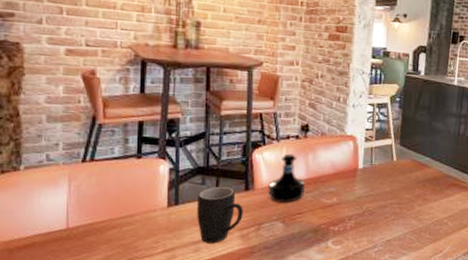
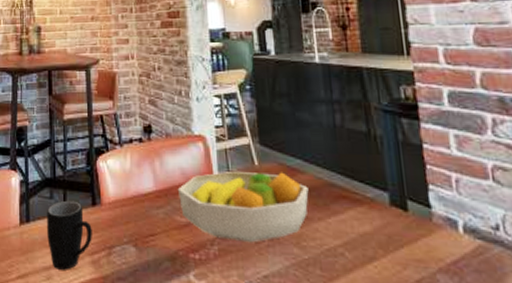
tequila bottle: present [268,153,305,202] -> none [115,160,155,221]
fruit bowl: none [326,164,431,218] -> present [177,170,309,243]

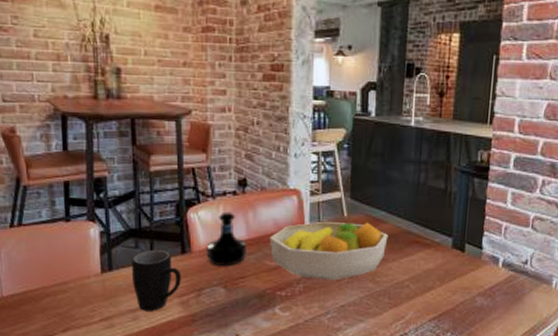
tequila bottle: none [115,160,155,221] -> present [206,212,246,266]

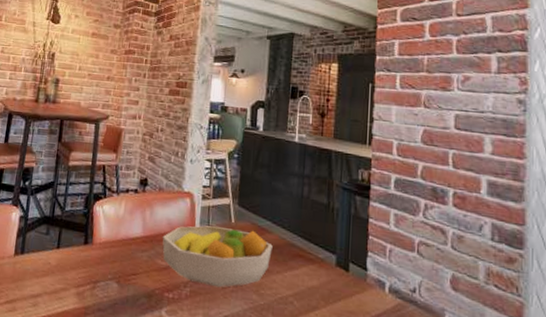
mug: present [132,249,181,311] -> none [38,237,81,299]
tequila bottle: present [206,212,246,266] -> none [105,208,141,261]

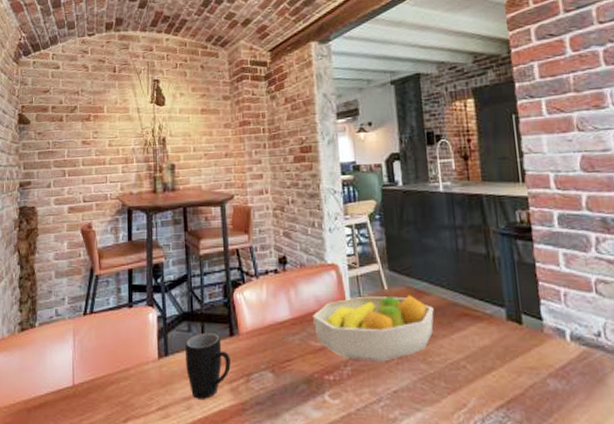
mug: none [38,237,81,299] -> present [185,332,231,399]

